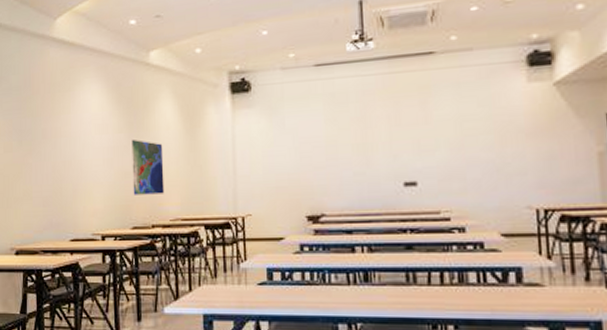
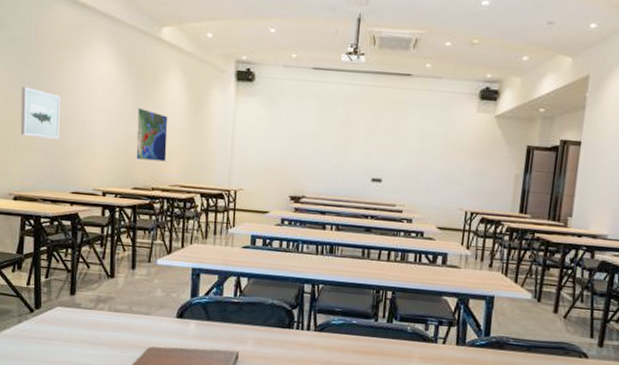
wall art: none [19,135,56,186] -> present [20,86,60,140]

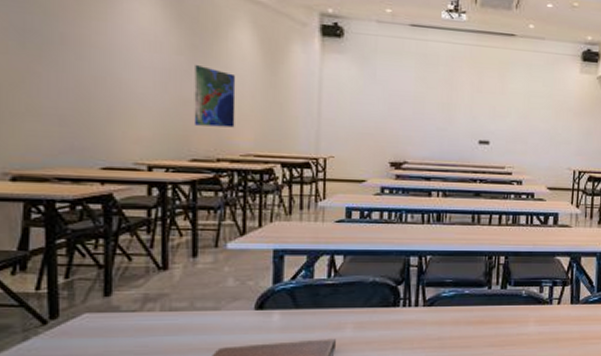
wall art: present [20,86,60,140] -> none [19,35,81,103]

